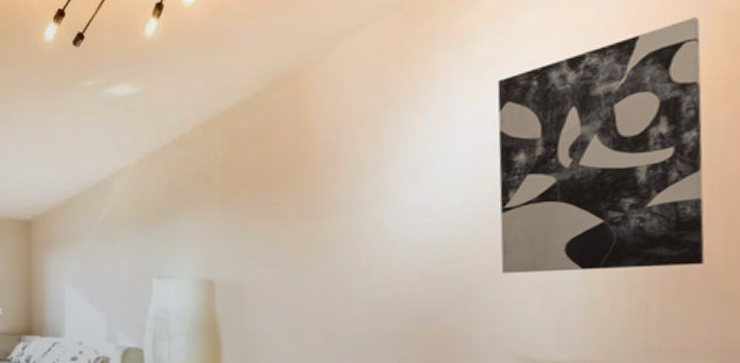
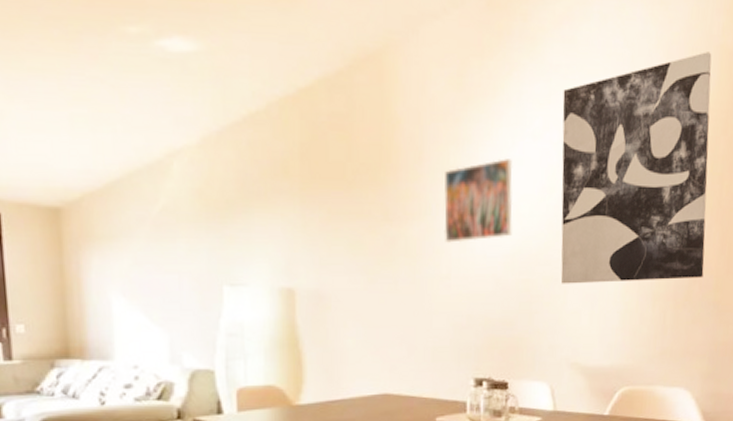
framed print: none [362,152,440,236] -> present [444,158,513,243]

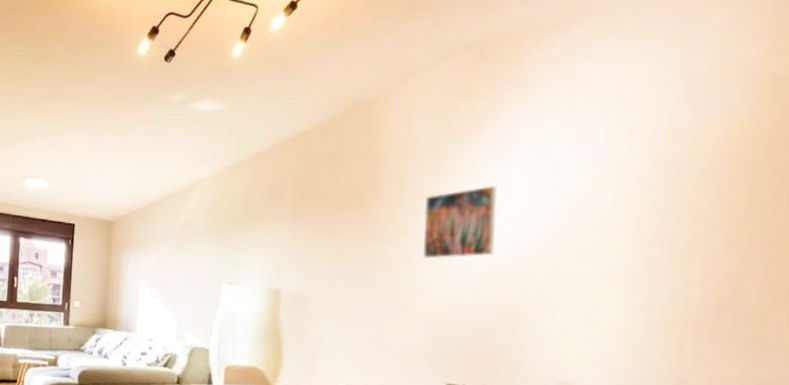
wall art: present [560,52,712,284] -> none [548,78,748,309]

